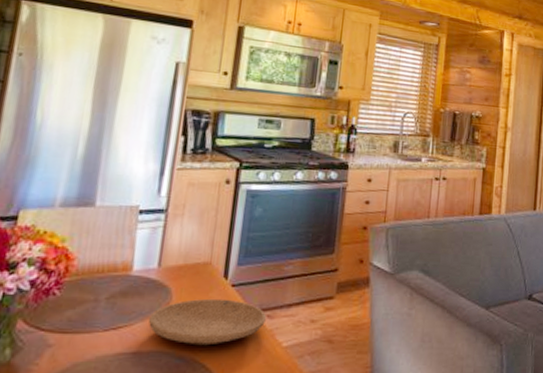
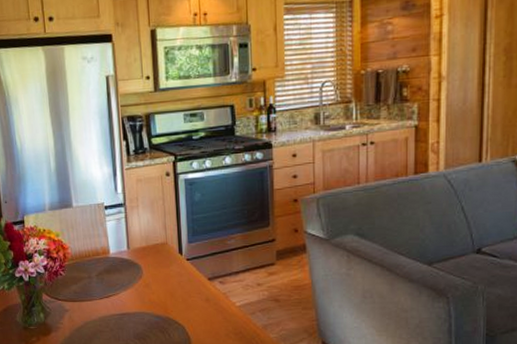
plate: present [149,298,267,346] -> none [130,270,220,307]

